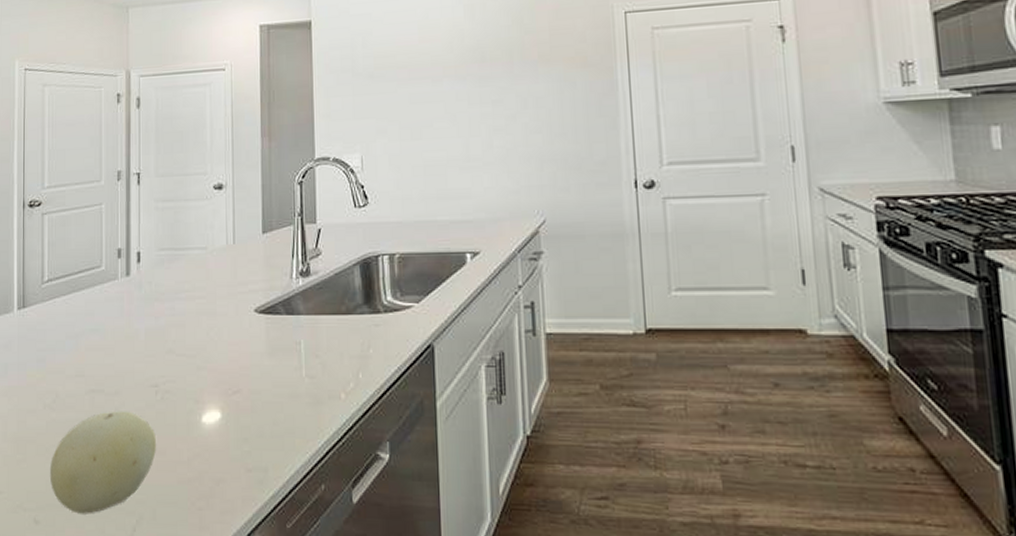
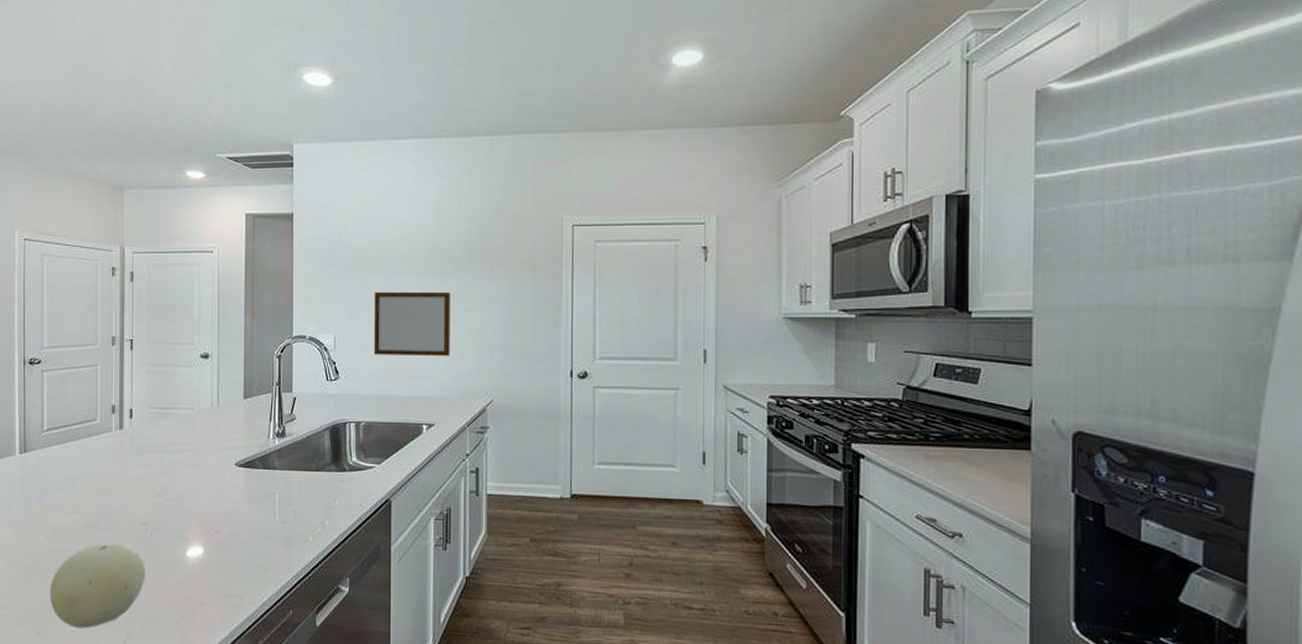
writing board: none [403,97,493,175] -> present [374,291,450,356]

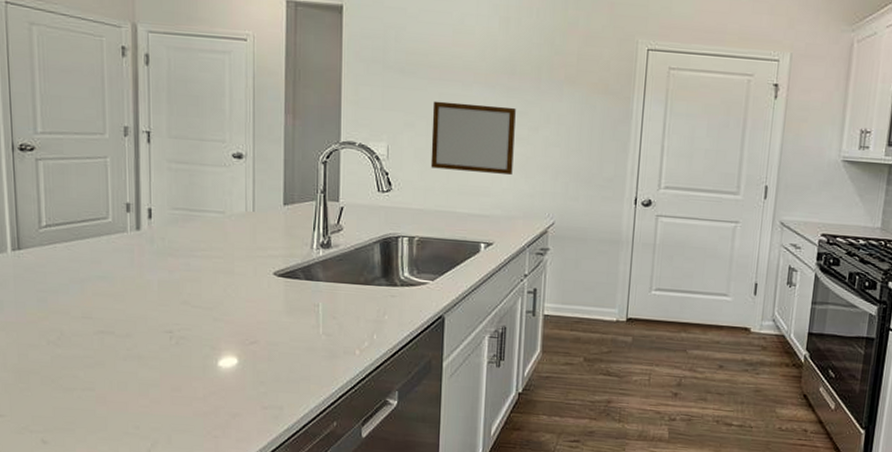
fruit: present [49,543,146,629] -> none [56,351,172,438]

